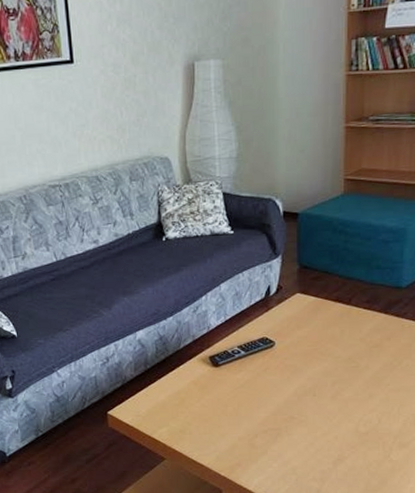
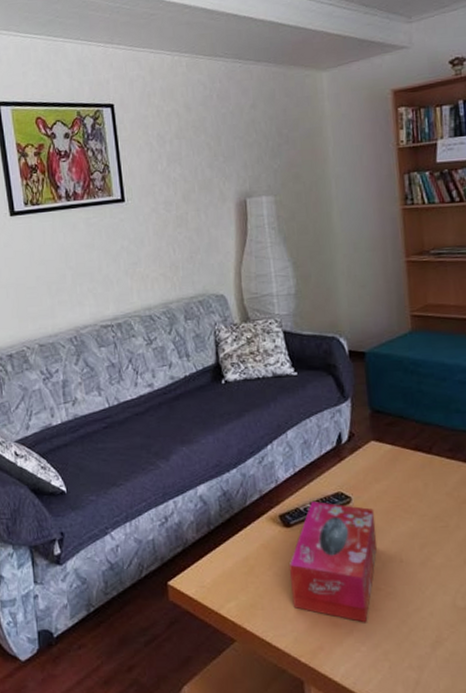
tissue box: none [216,345,295,445] -> present [289,502,378,623]

